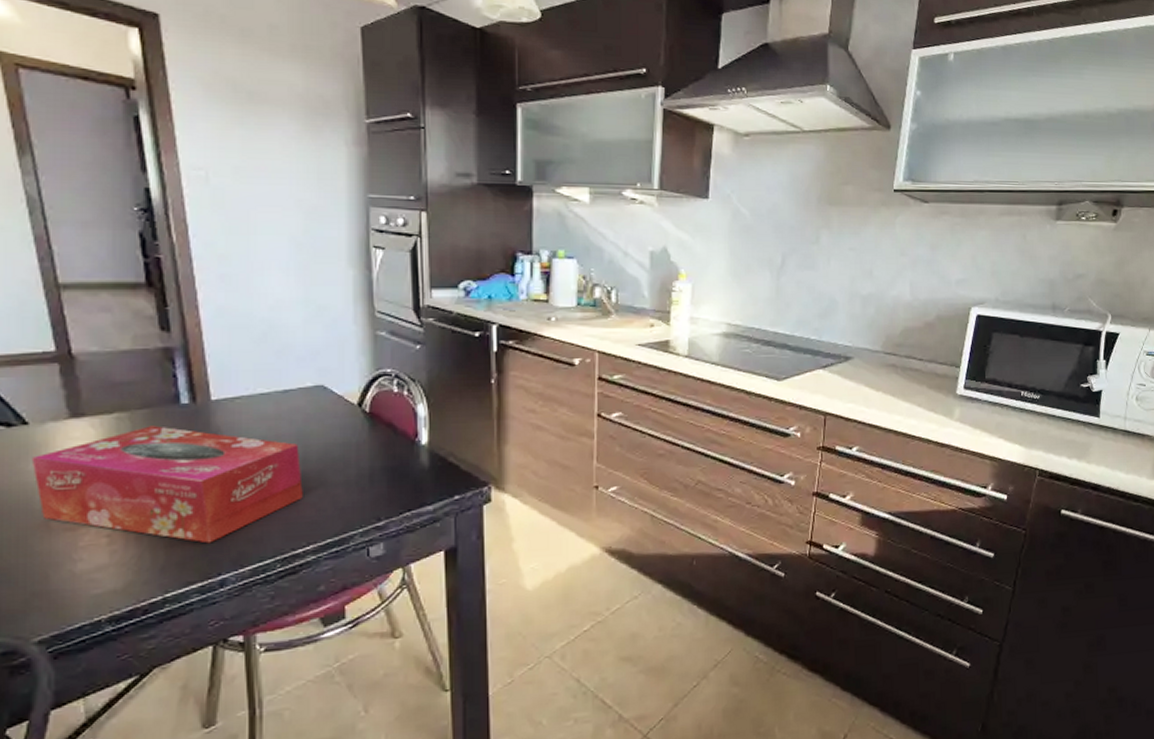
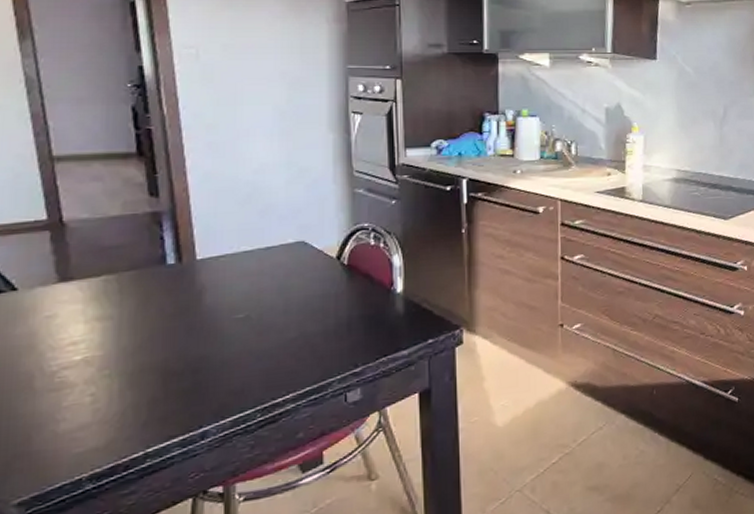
tissue box: present [31,425,303,544] -> none [18,286,283,398]

